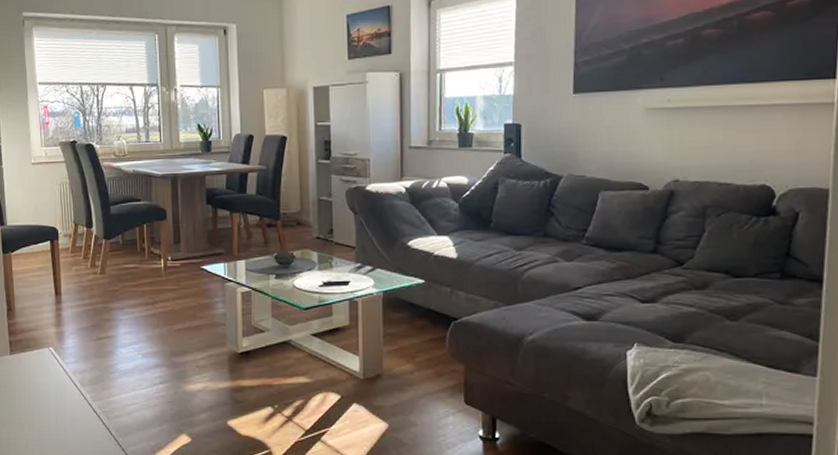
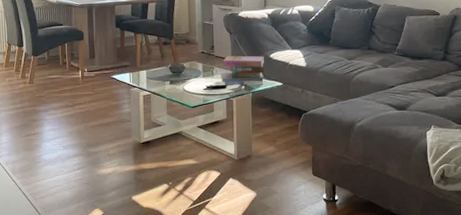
books: none [340,242,400,282] -> present [220,55,264,86]

